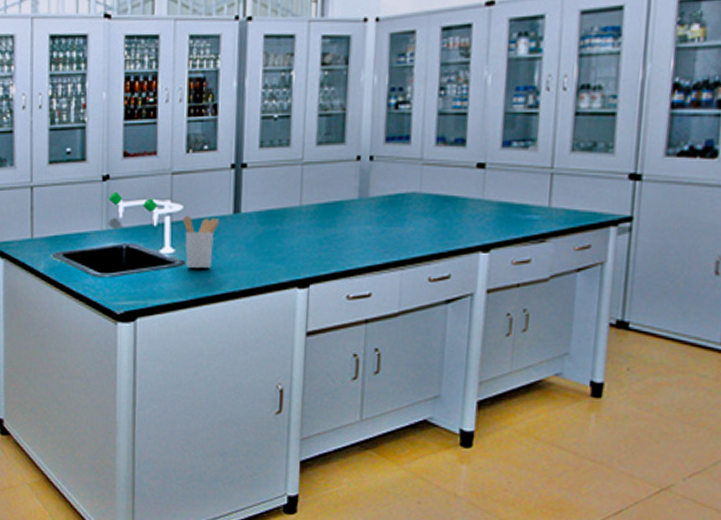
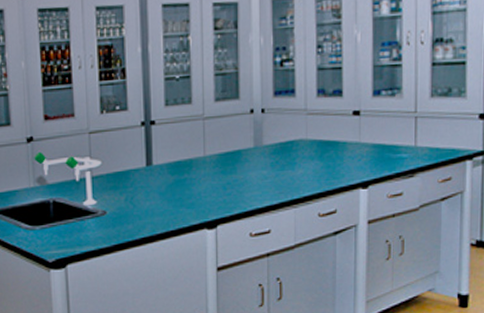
utensil holder: present [183,215,220,268] -> none [102,169,135,217]

